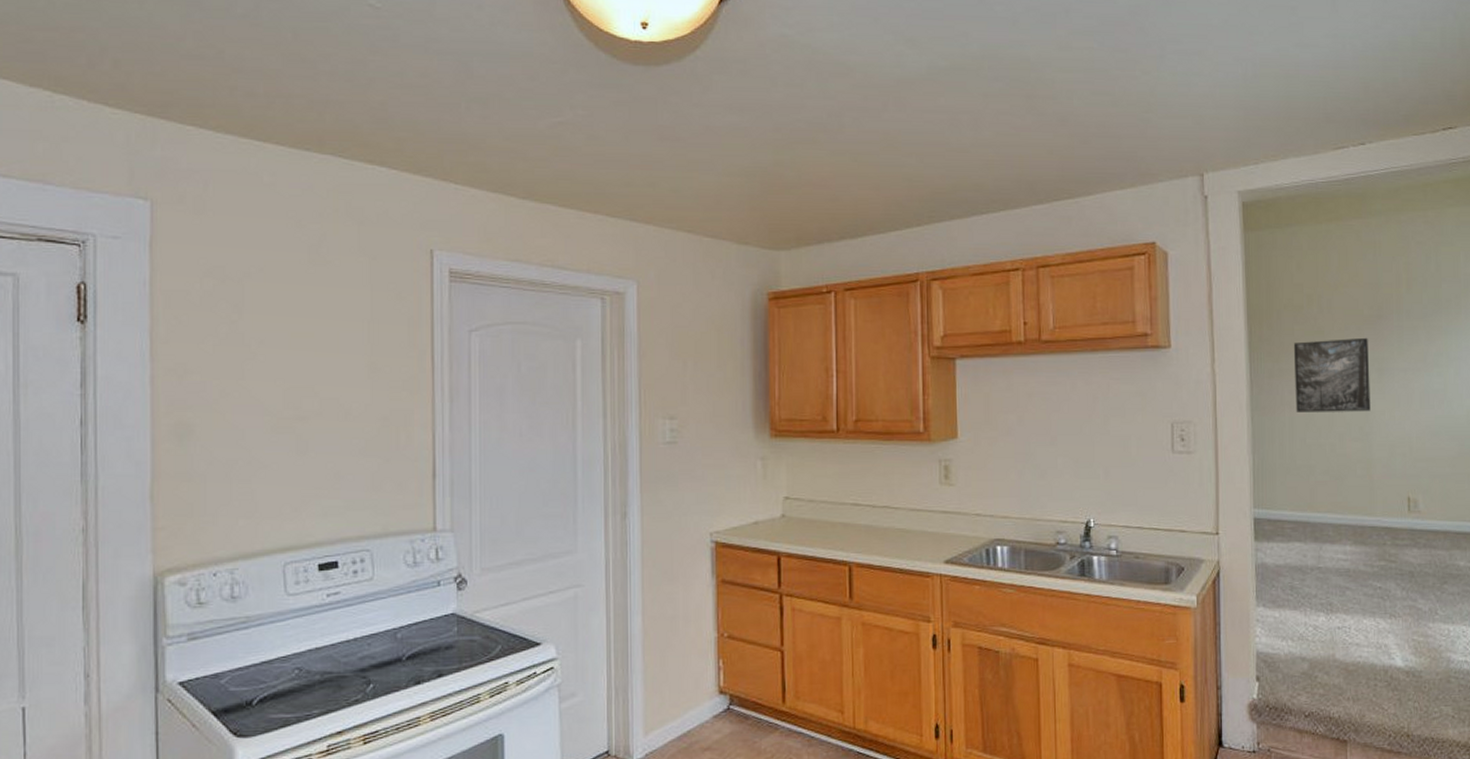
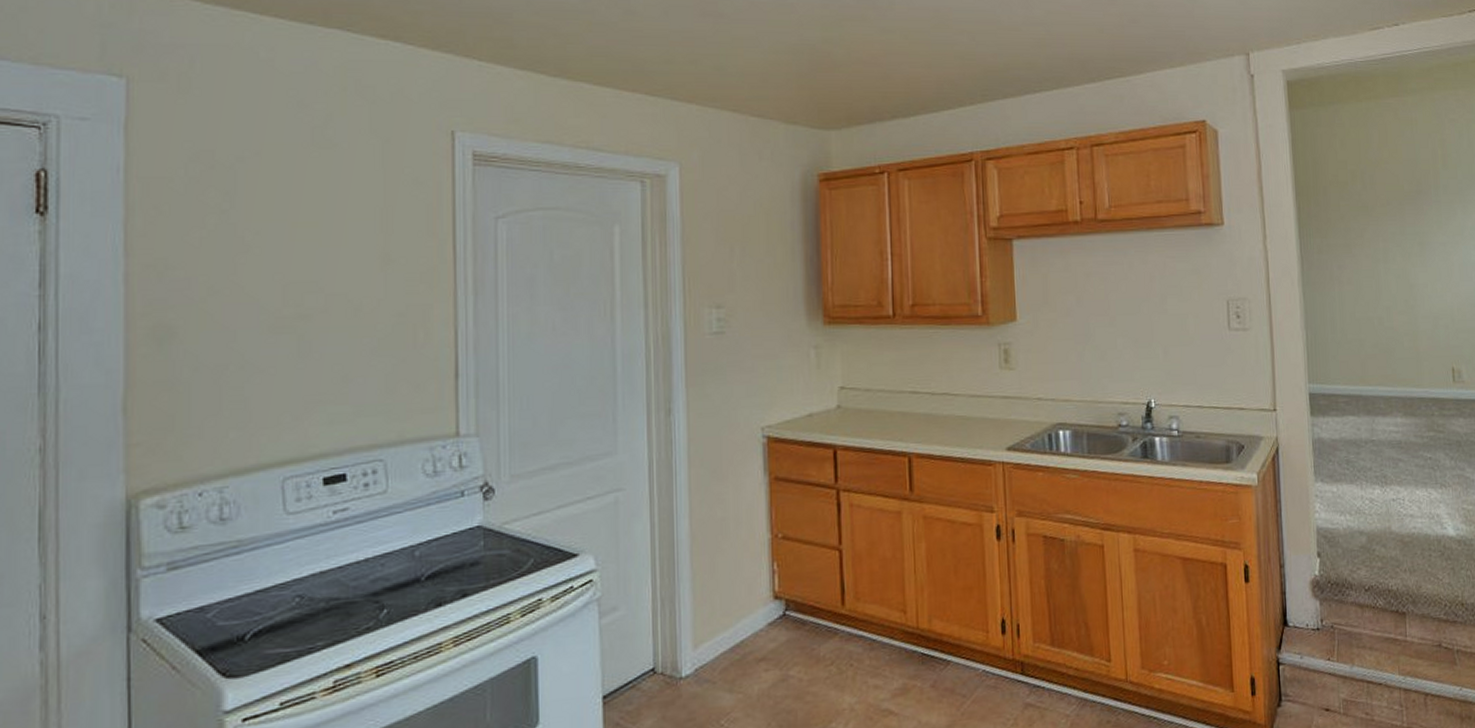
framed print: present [1293,337,1371,412] -> none [1340,212,1414,287]

